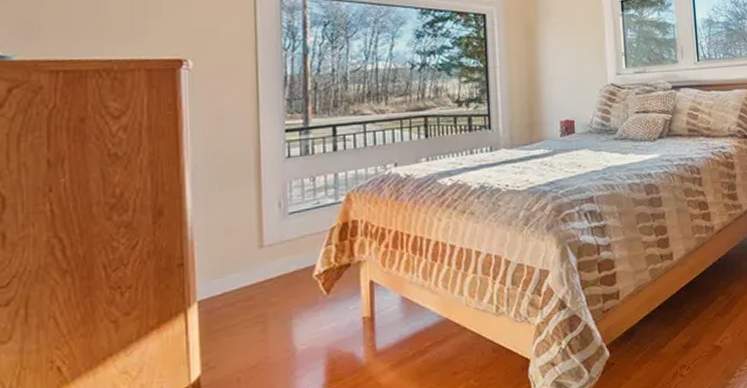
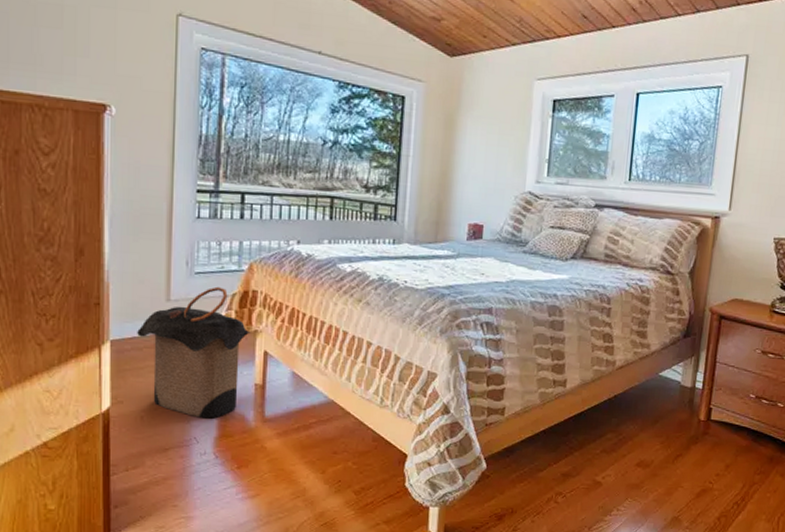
laundry hamper: none [228,223,354,367] -> present [137,286,251,419]

